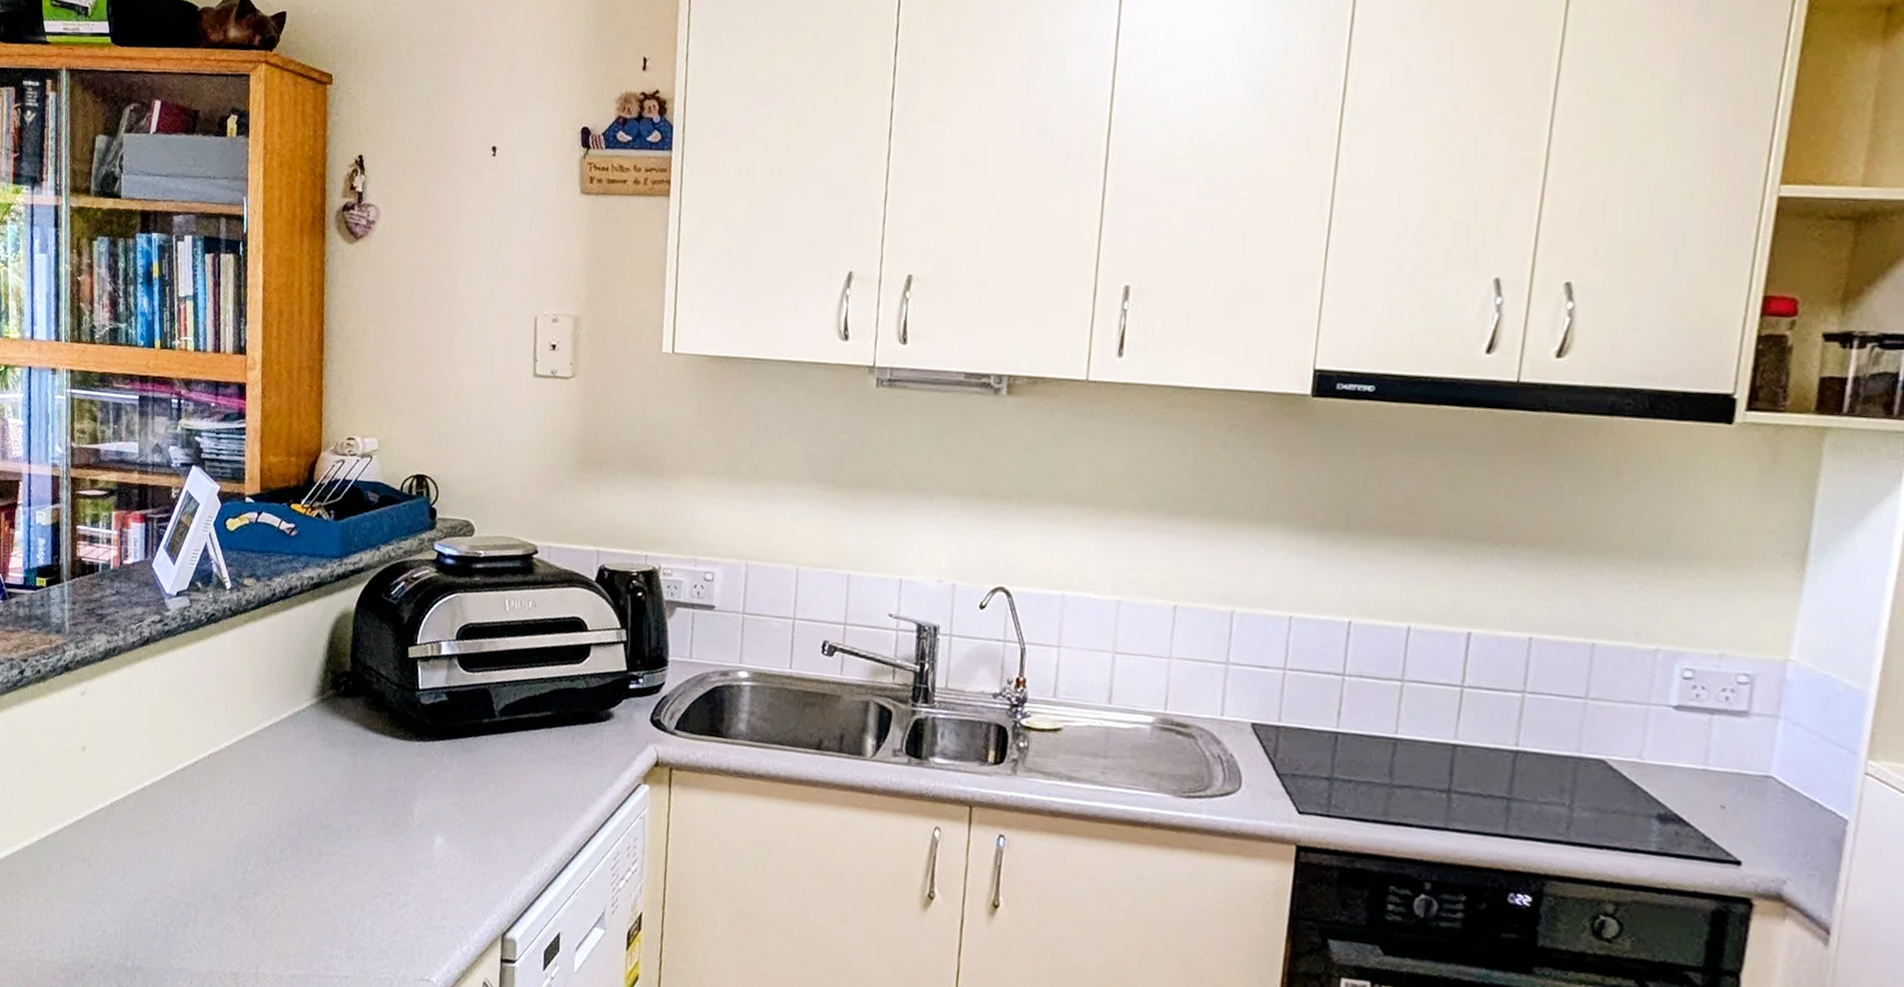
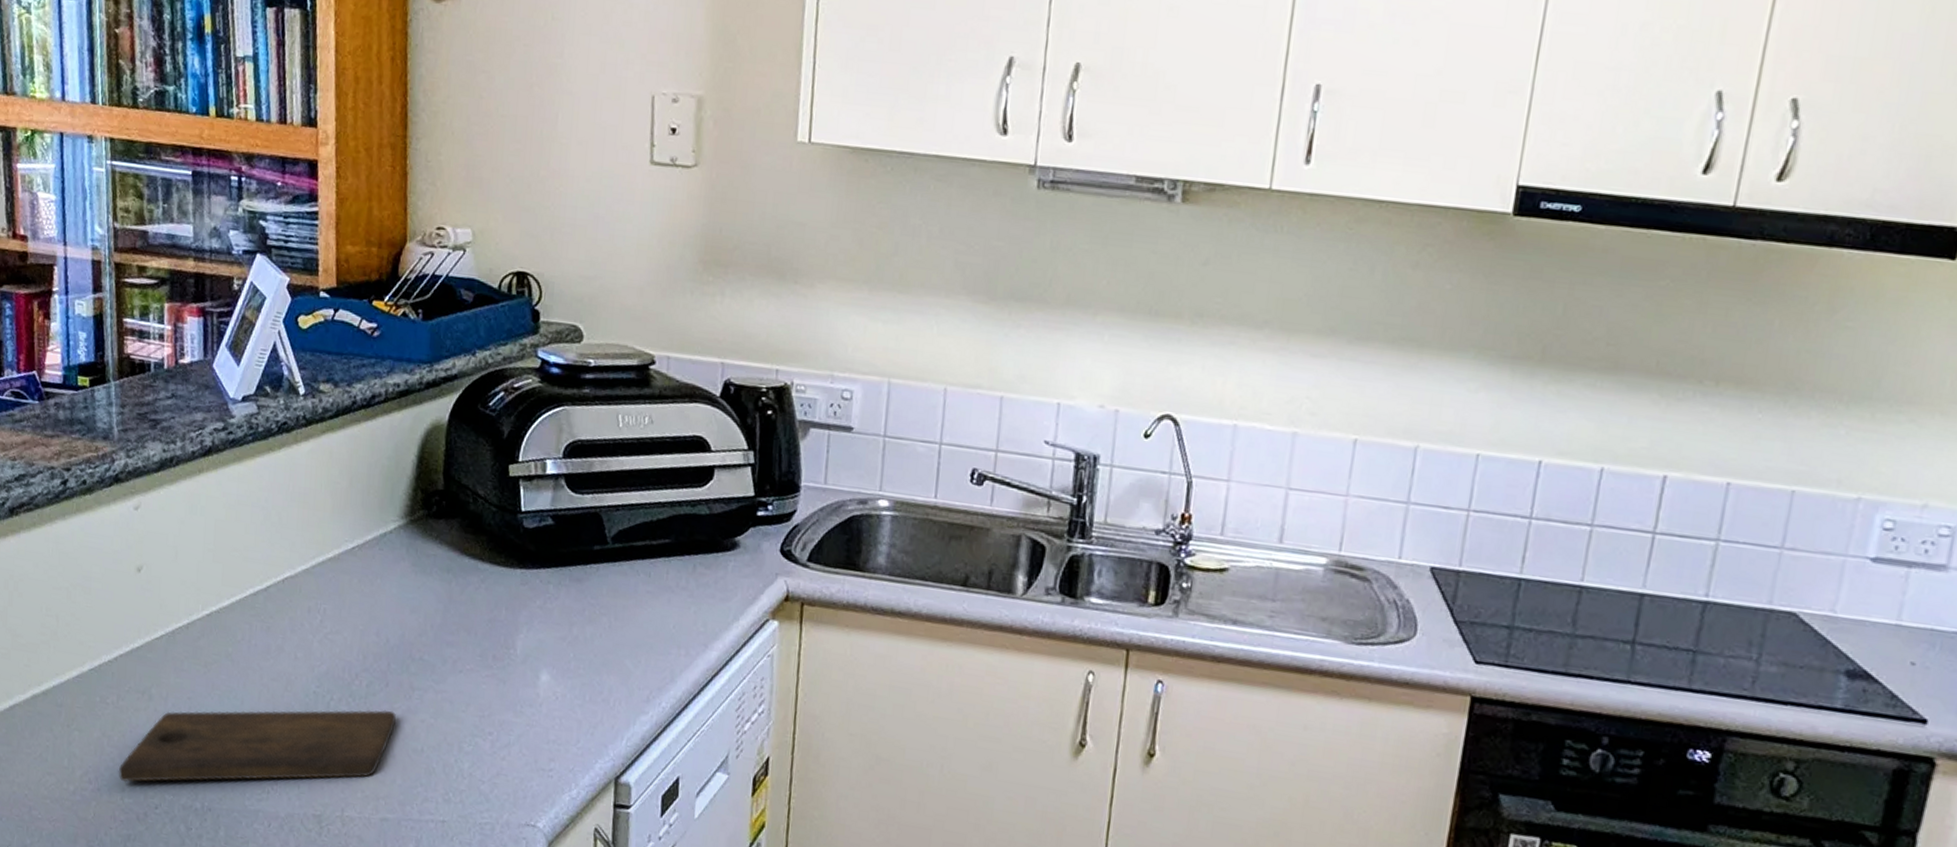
cutting board: none [59,873,306,944] -> present [118,709,396,783]

